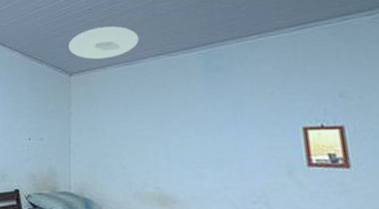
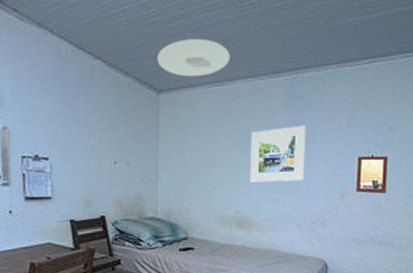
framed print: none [167,96,234,157] -> present [250,125,306,183]

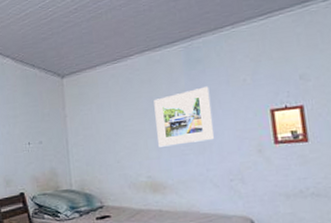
ceiling light: present [157,39,231,77] -> none [58,25,125,60]

